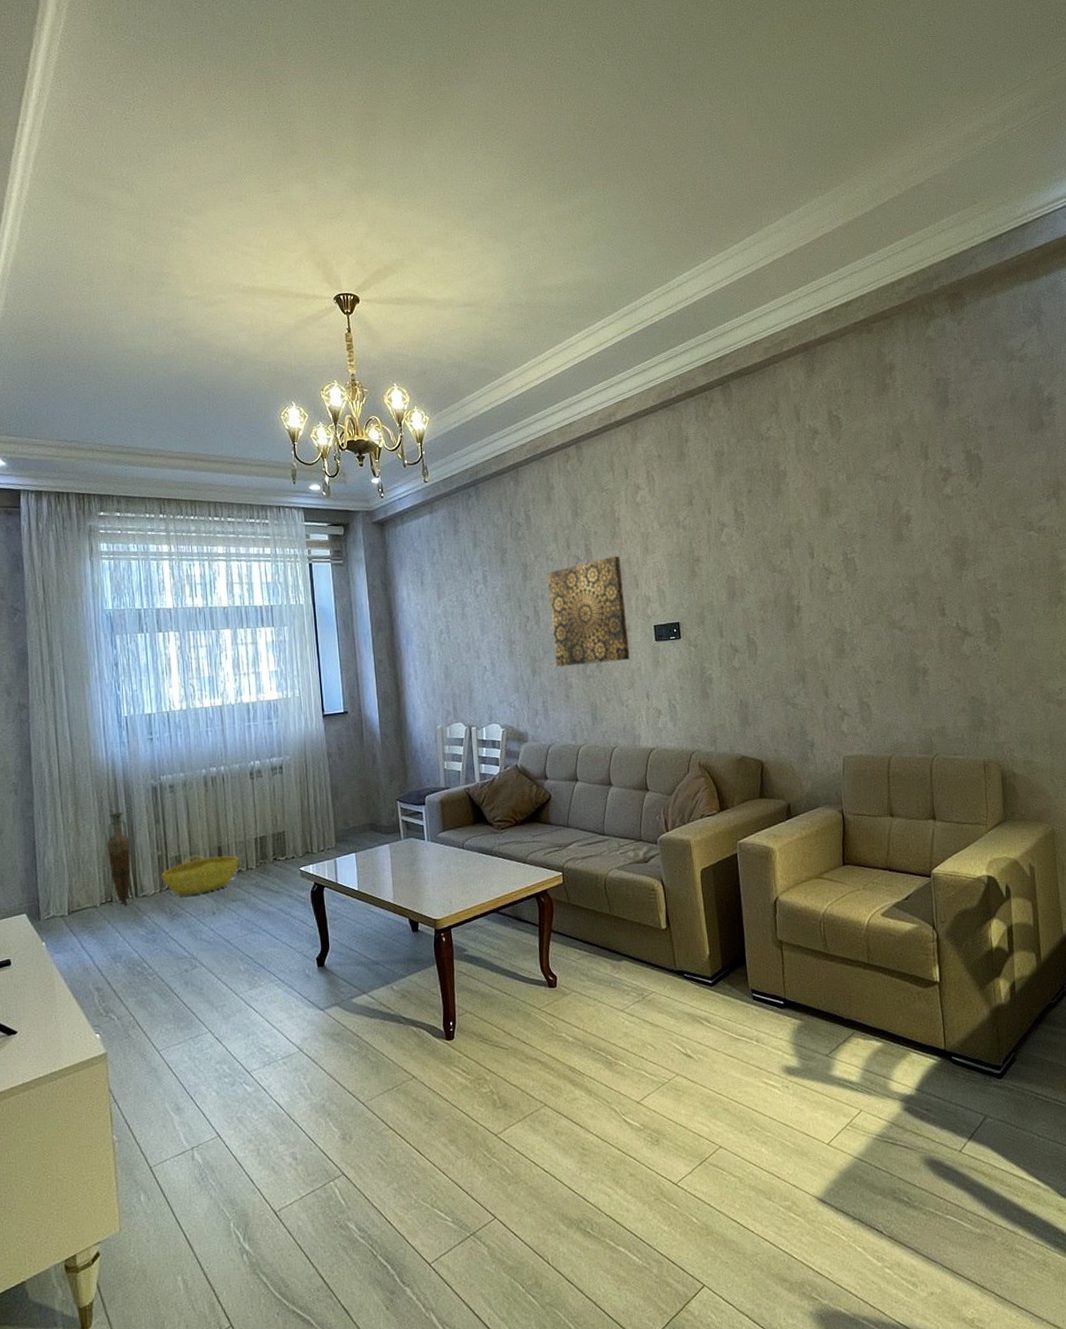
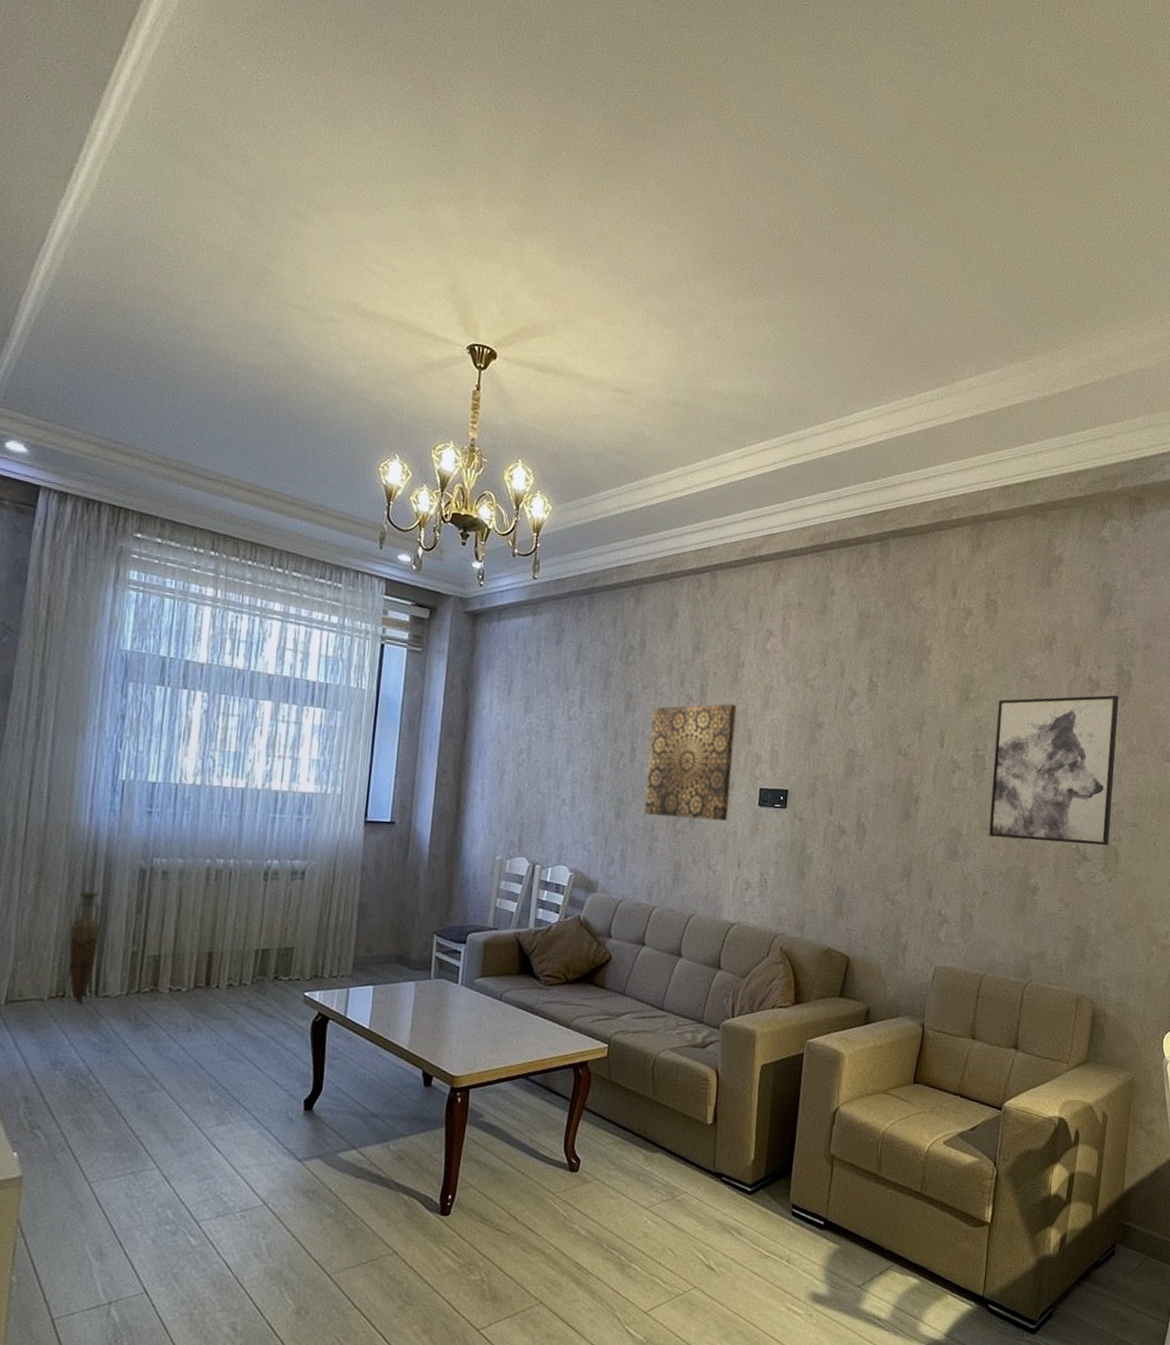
basket: present [162,855,239,896] -> none [132,958,232,1005]
wall art: none [858,478,988,630] -> present [989,695,1119,846]

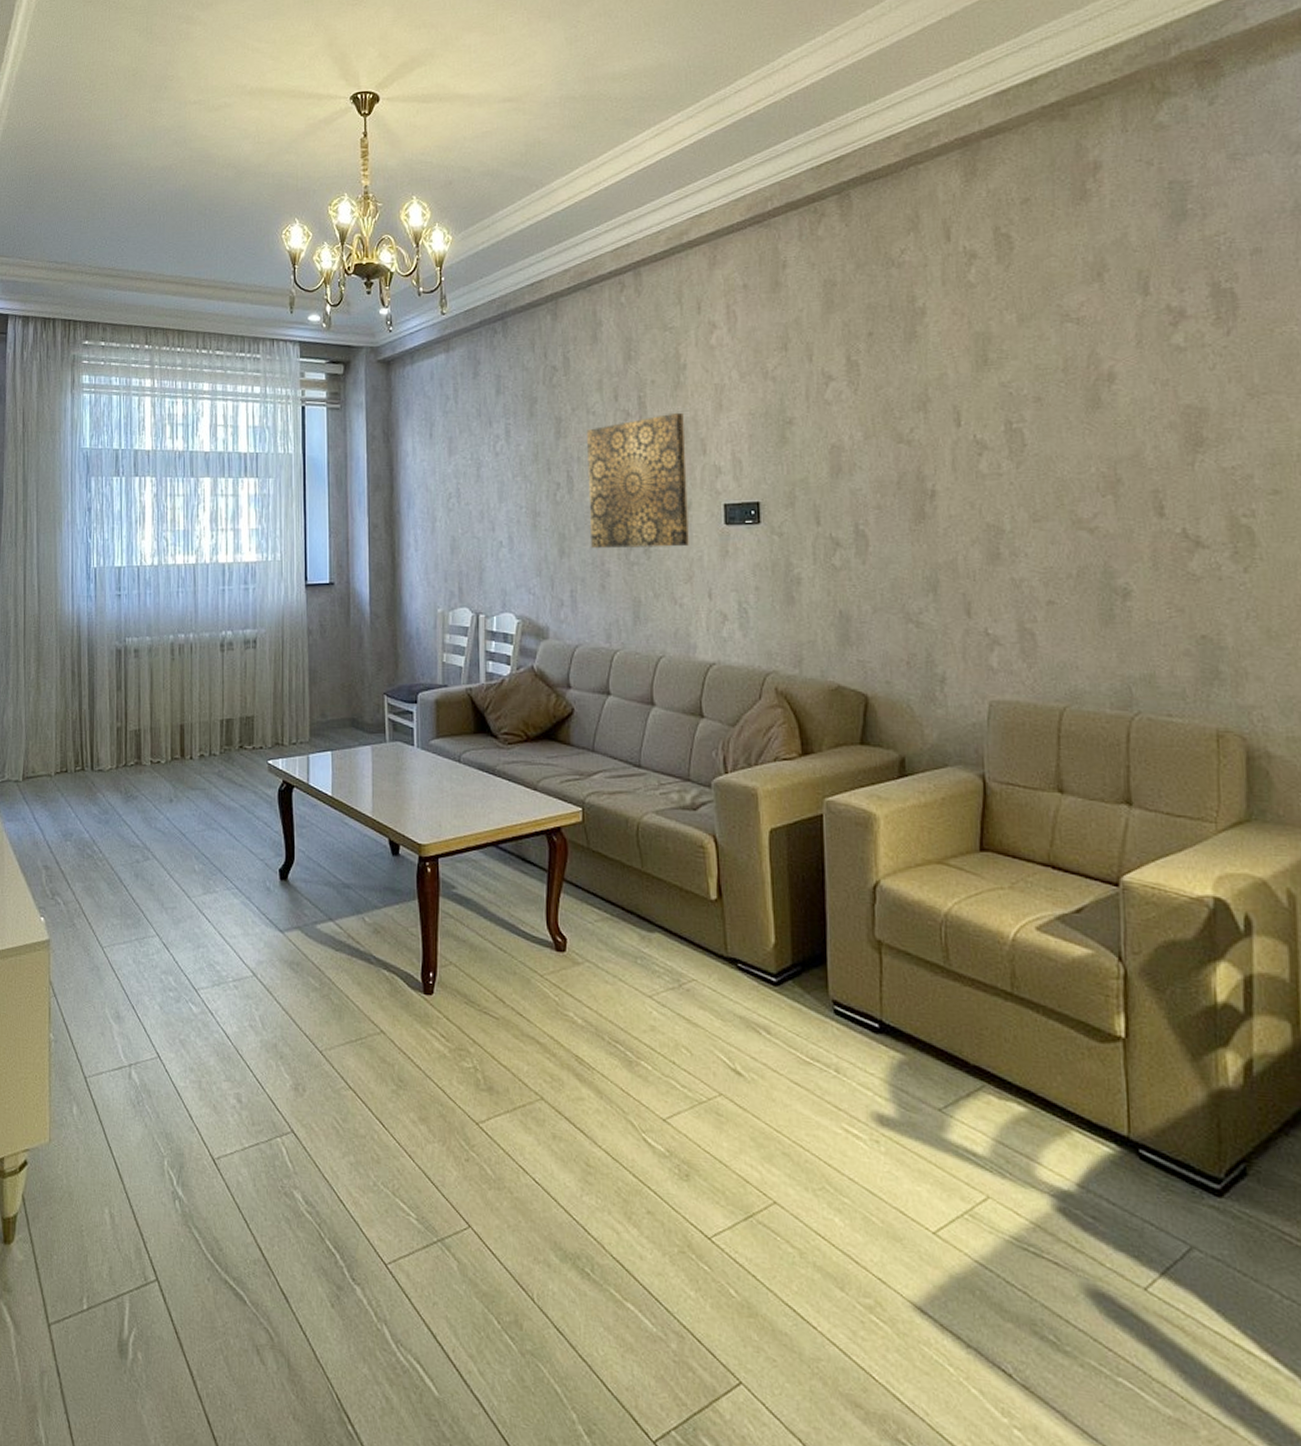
vase: present [61,891,101,1004] -> none [65,672,89,778]
wall art: present [989,695,1119,846] -> none [1033,323,1235,529]

